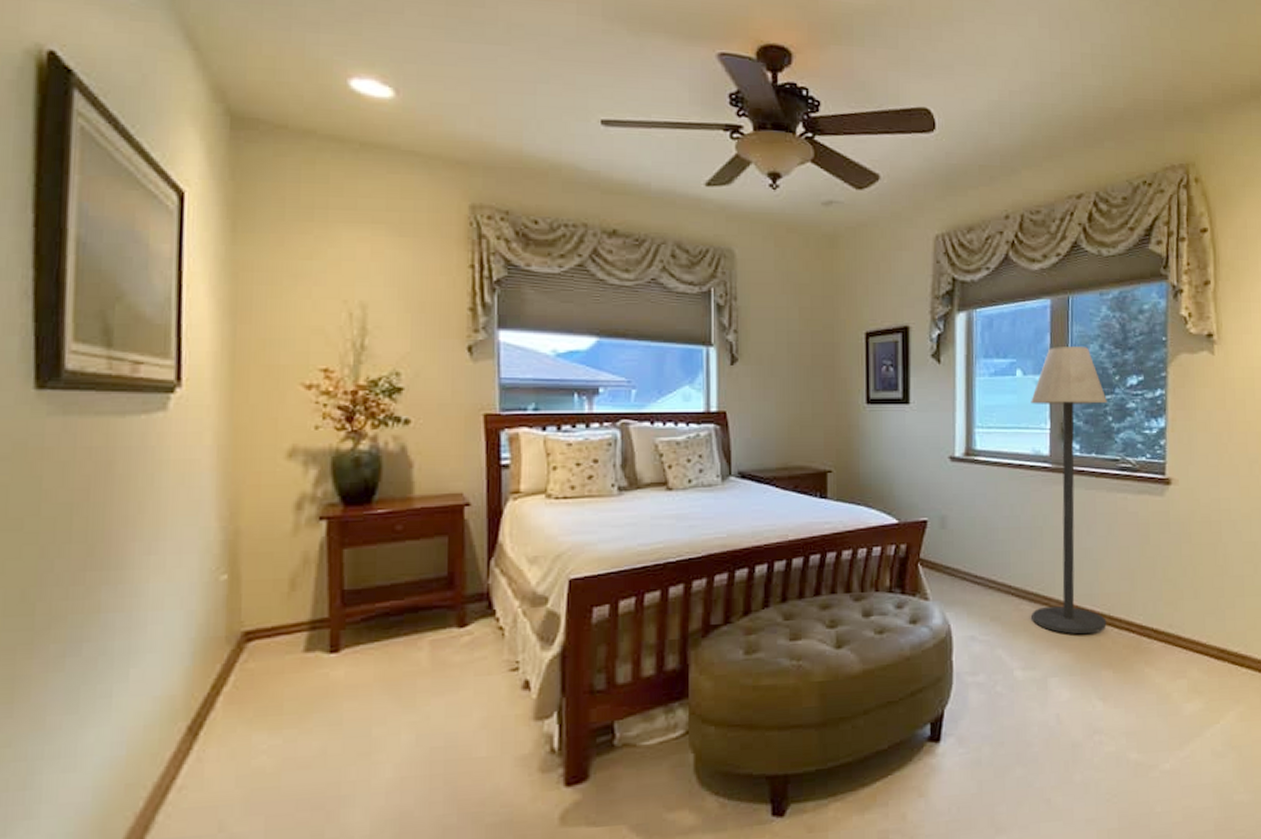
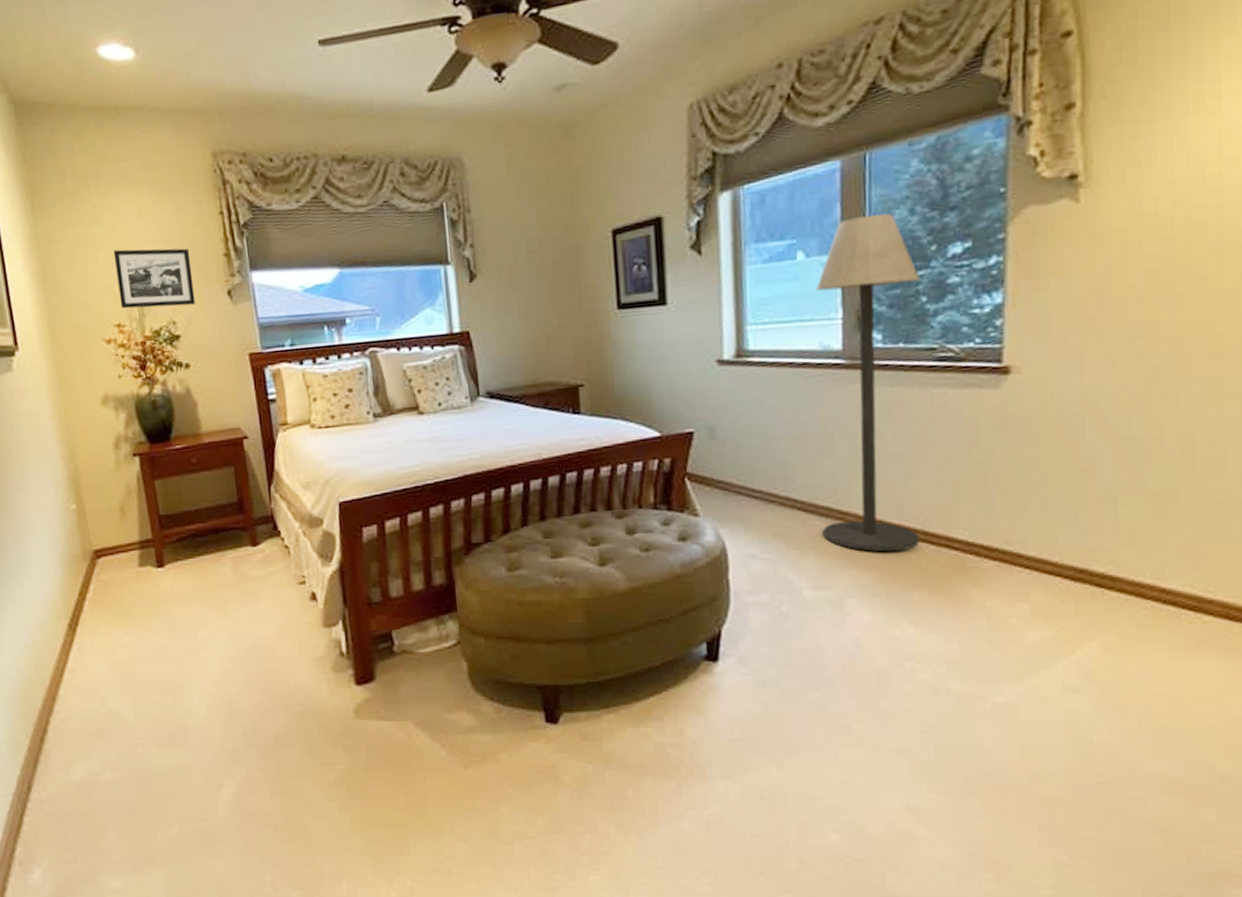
picture frame: none [332,288,429,357] -> present [113,248,196,309]

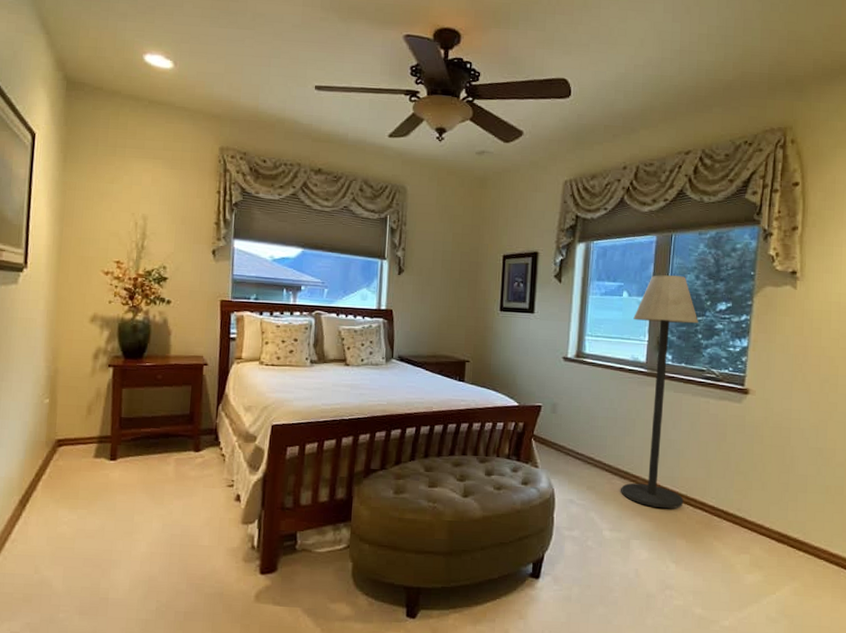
picture frame: present [113,248,196,309] -> none [122,204,188,256]

